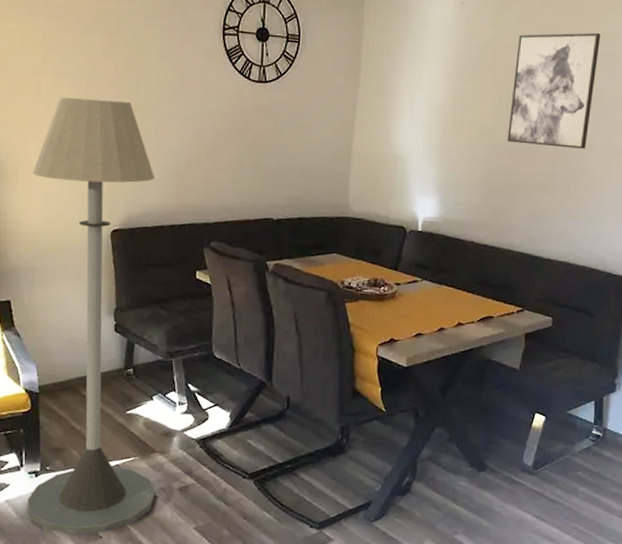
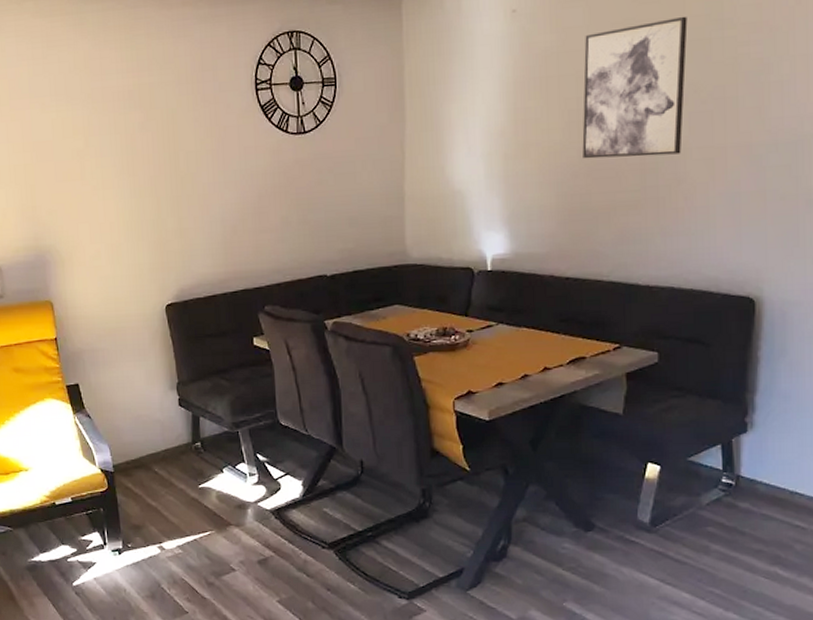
floor lamp: present [27,96,156,535] -> none [86,173,236,611]

